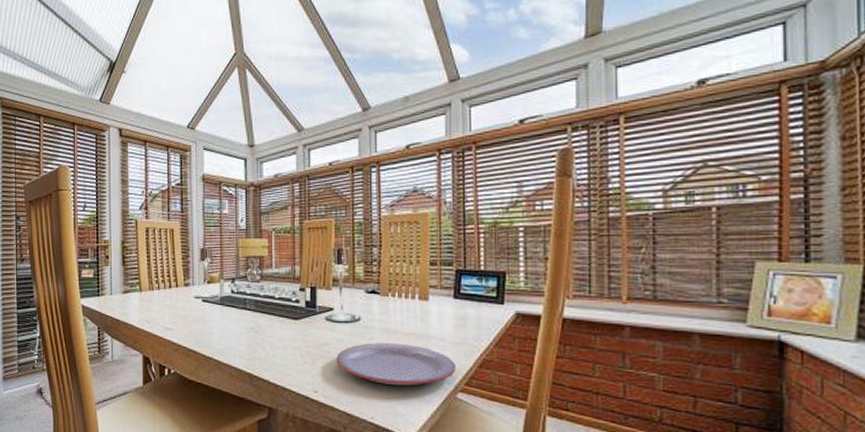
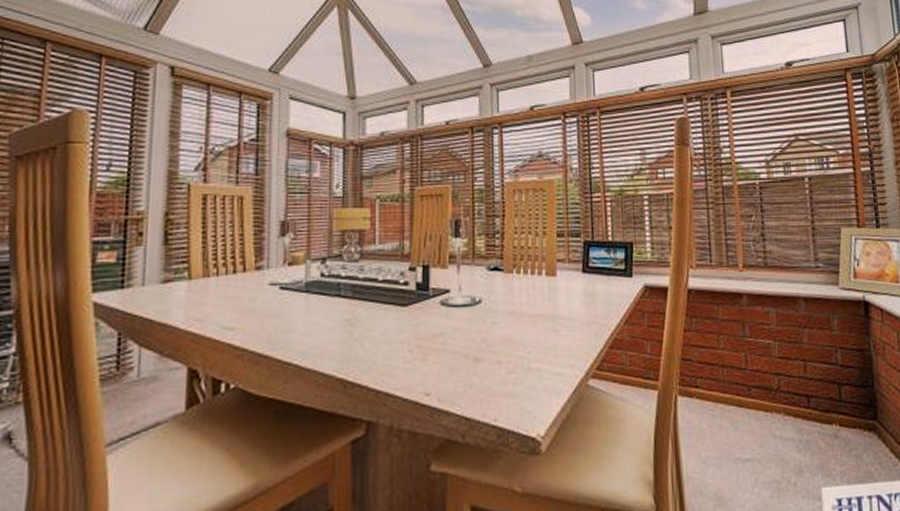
plate: present [336,343,457,386] -> none [453,327,587,378]

